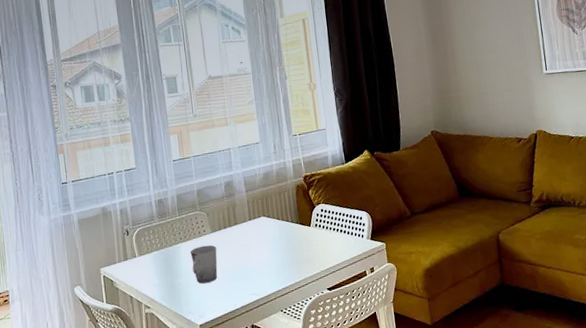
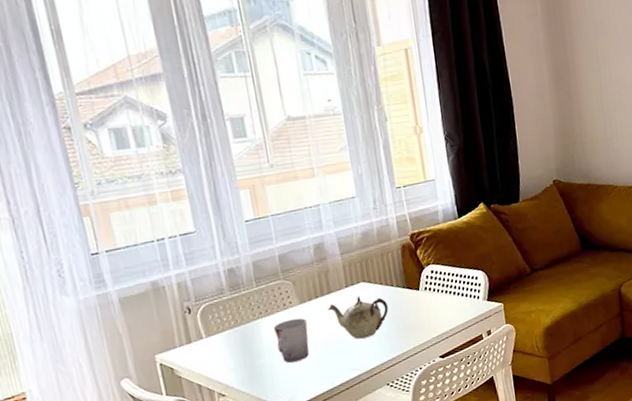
teapot: none [234,228,284,267] -> present [328,296,389,339]

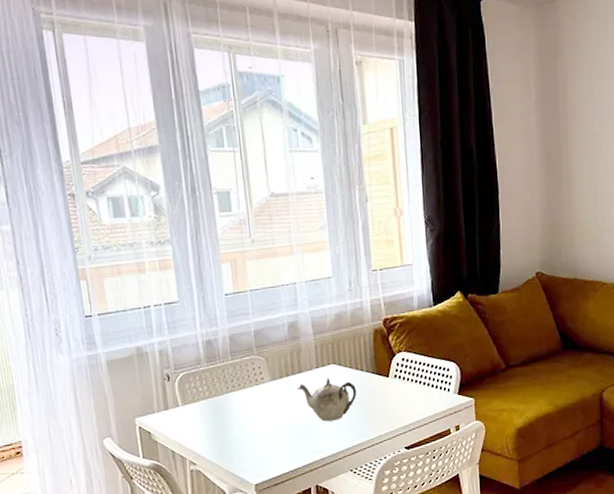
cup: present [273,318,310,363] -> none [244,395,278,438]

